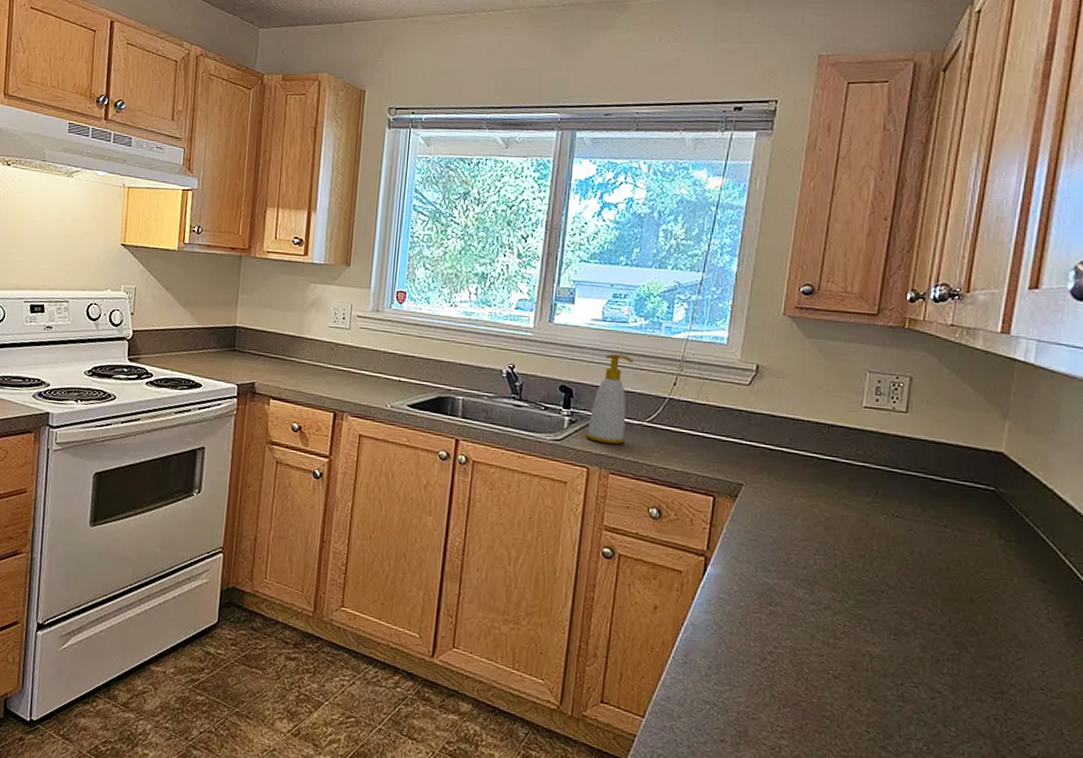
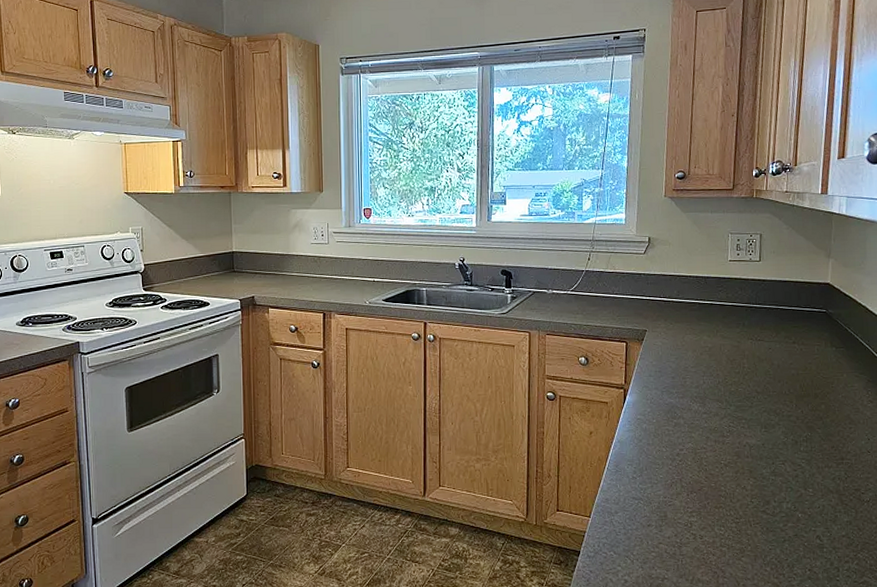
soap bottle: present [585,353,634,444] -> none [525,240,556,312]

